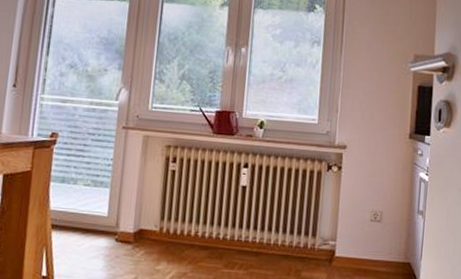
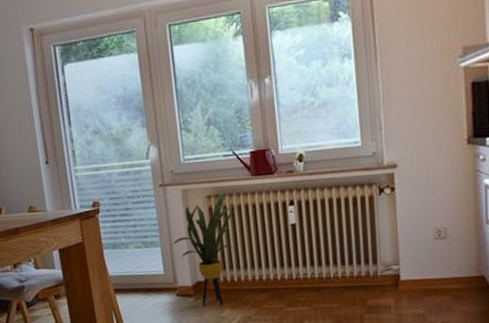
house plant: none [121,142,195,257] -> present [171,190,239,306]

